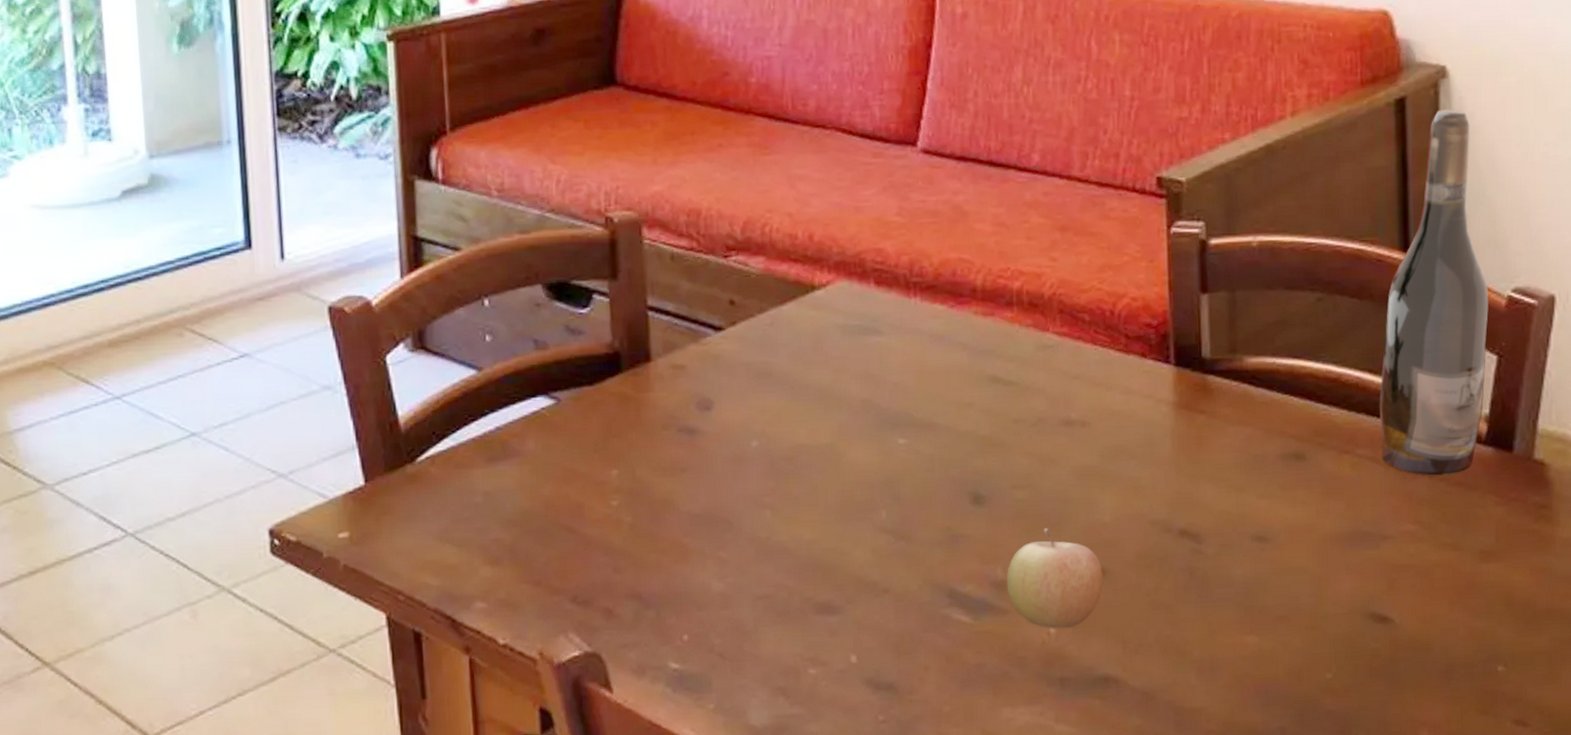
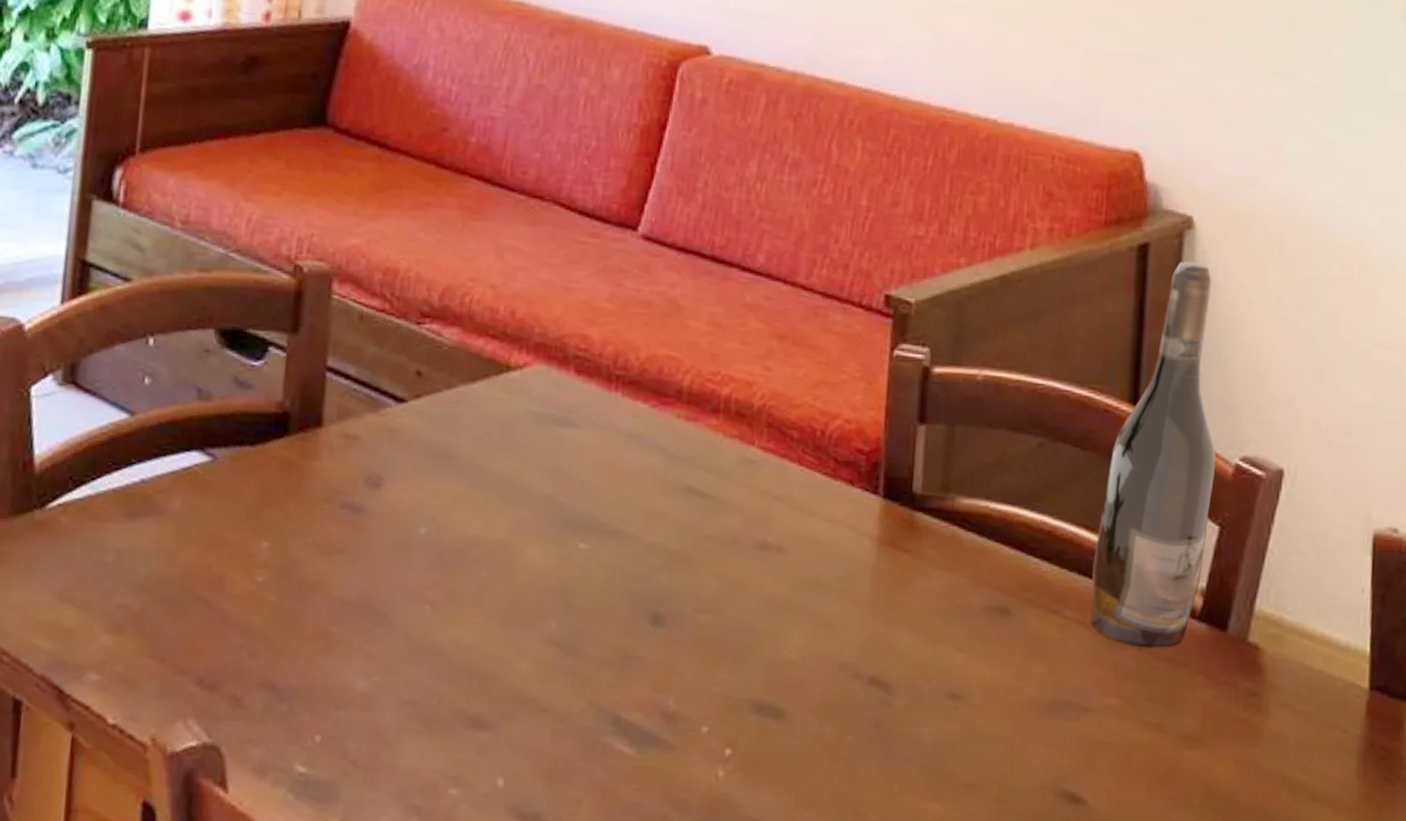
fruit: present [1006,527,1104,629] -> none [677,658,784,774]

